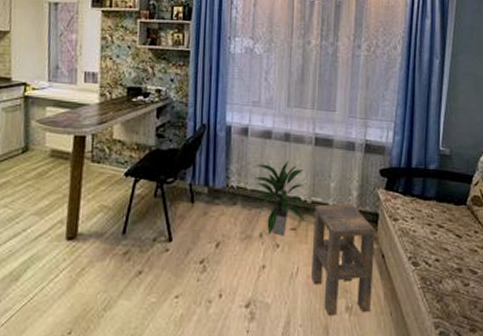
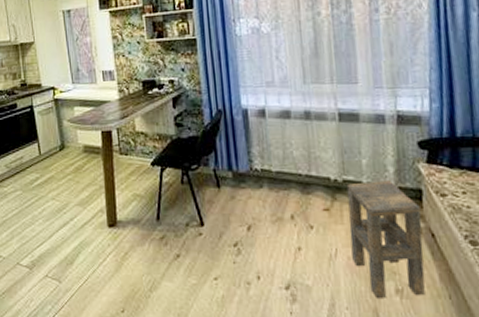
indoor plant: present [254,160,306,236] -> none [278,139,337,217]

